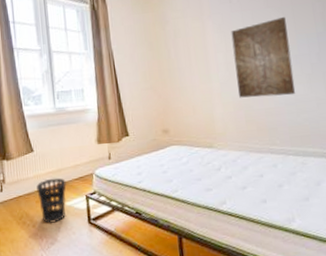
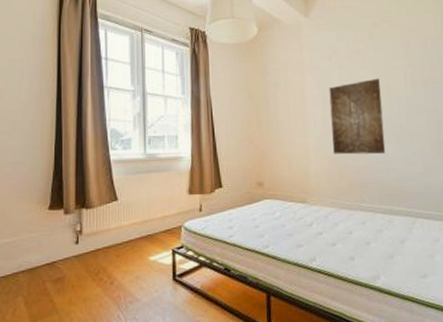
wastebasket: present [36,177,66,224] -> none [118,229,152,281]

